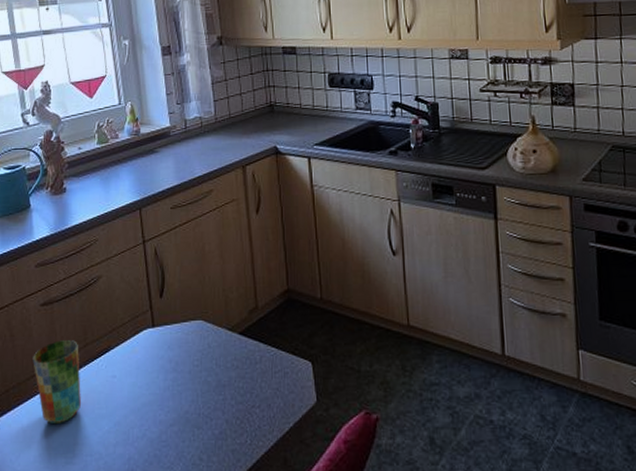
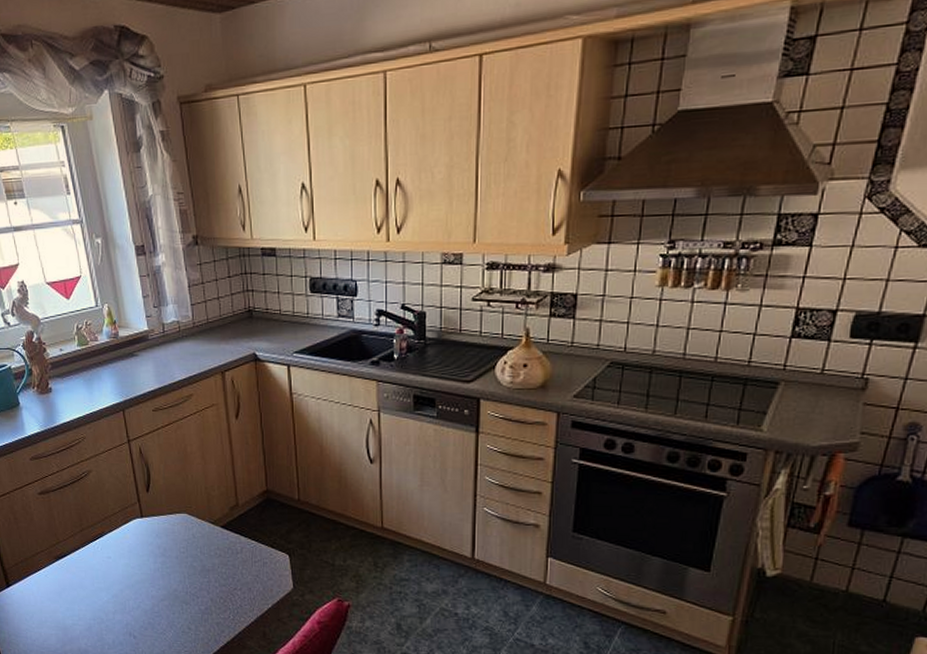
cup: present [33,340,81,425] -> none [36,525,82,594]

